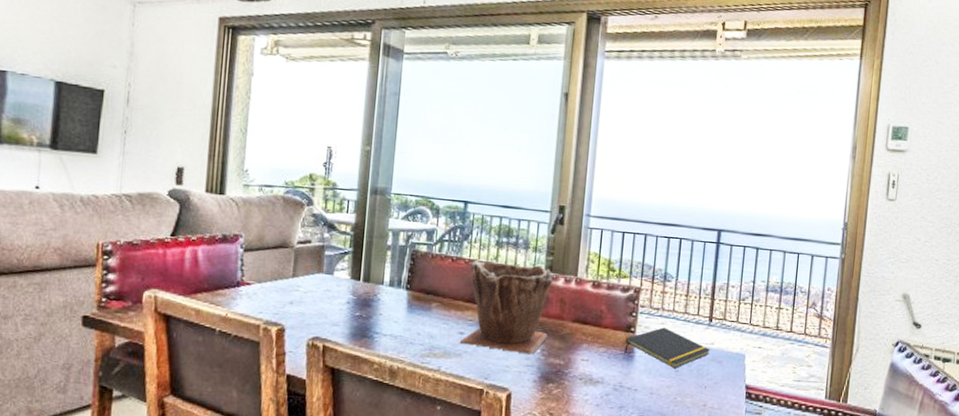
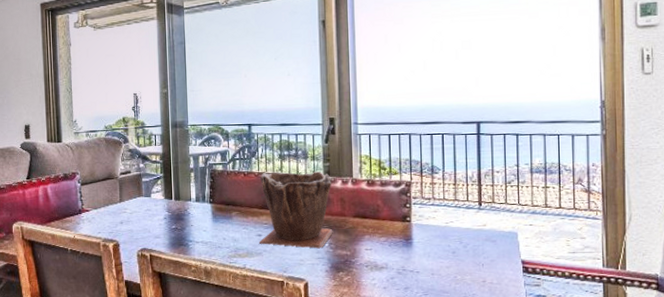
notepad: present [624,327,711,368] -> none [403,215,484,250]

